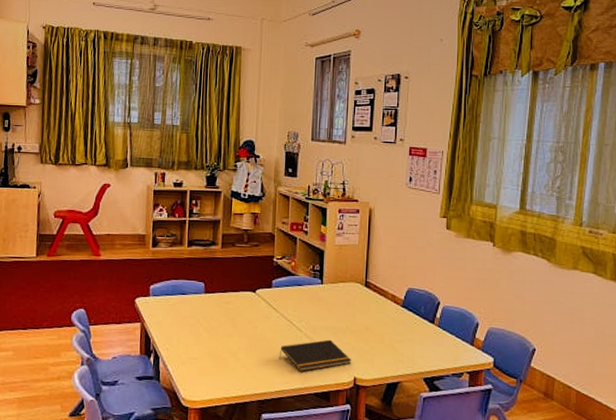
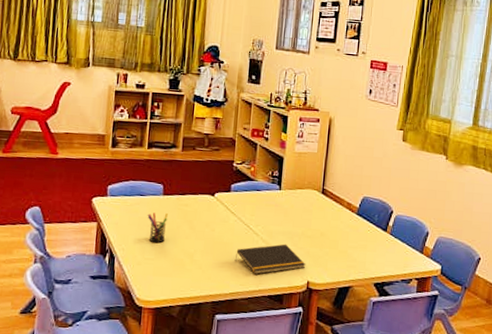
pen holder: none [190,311,210,342] -> present [147,213,168,244]

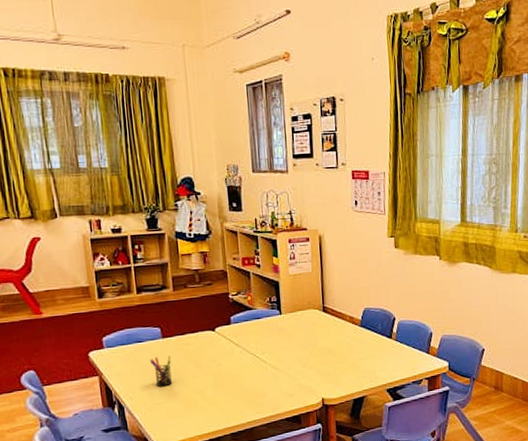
notepad: present [234,244,306,275] -> none [246,366,318,400]

